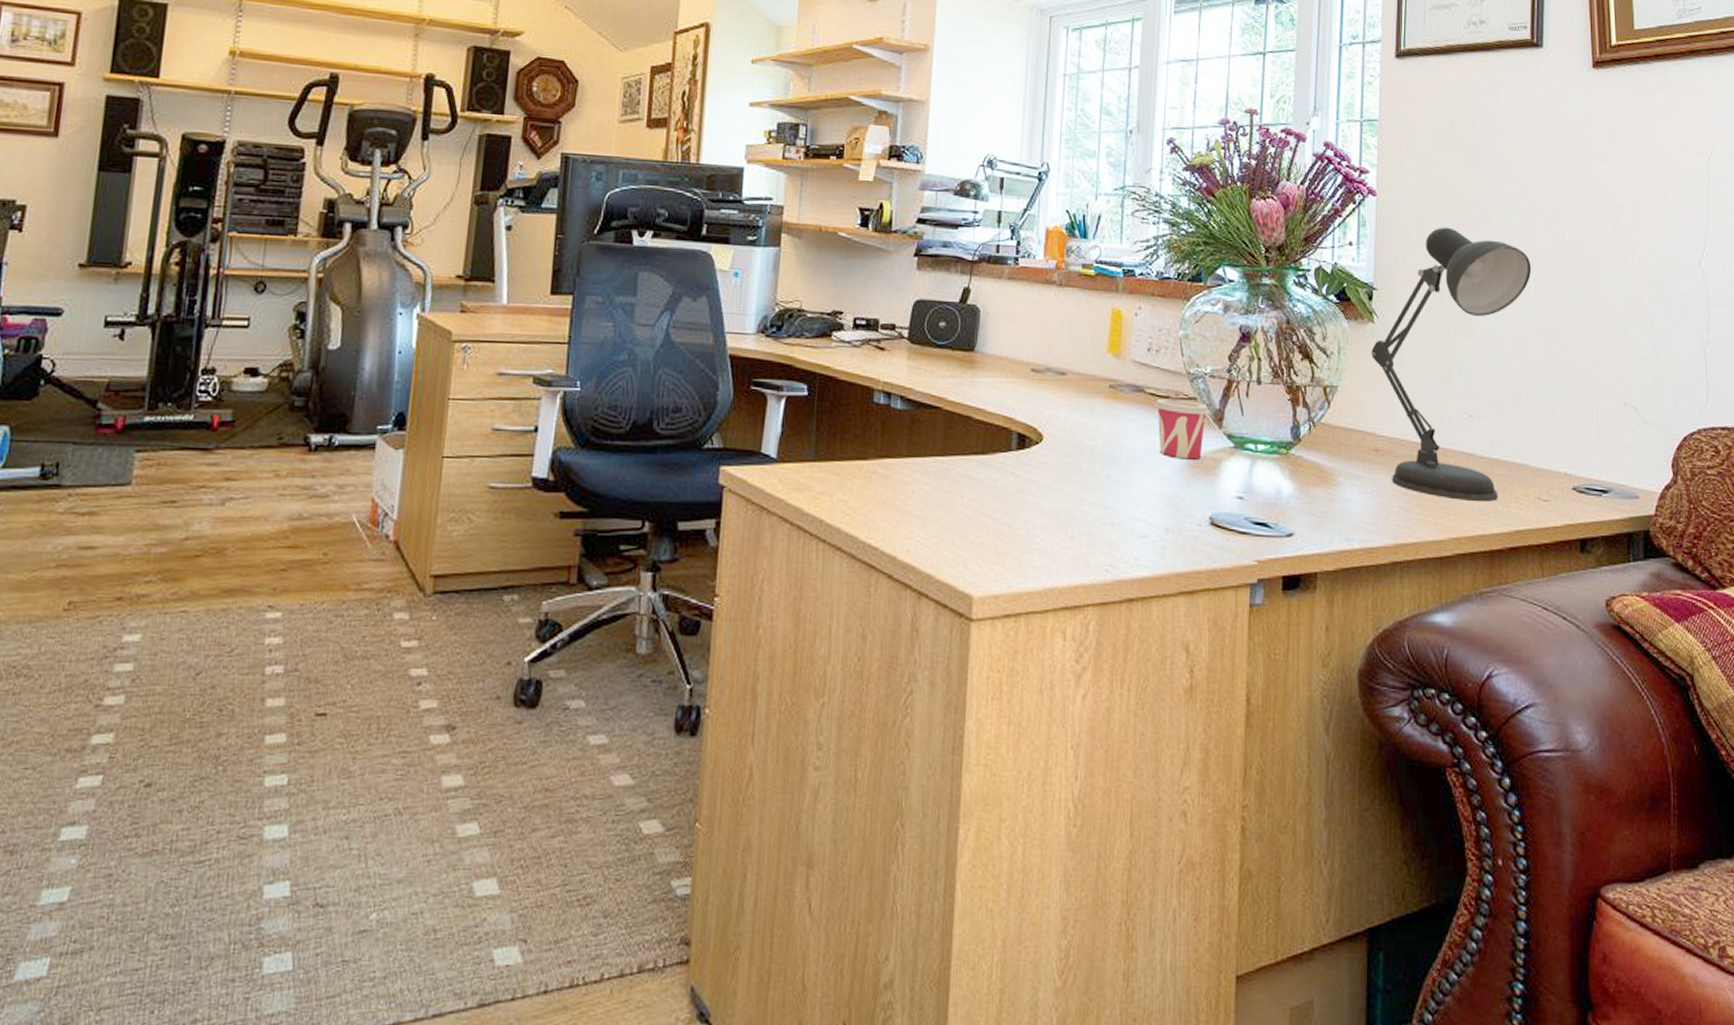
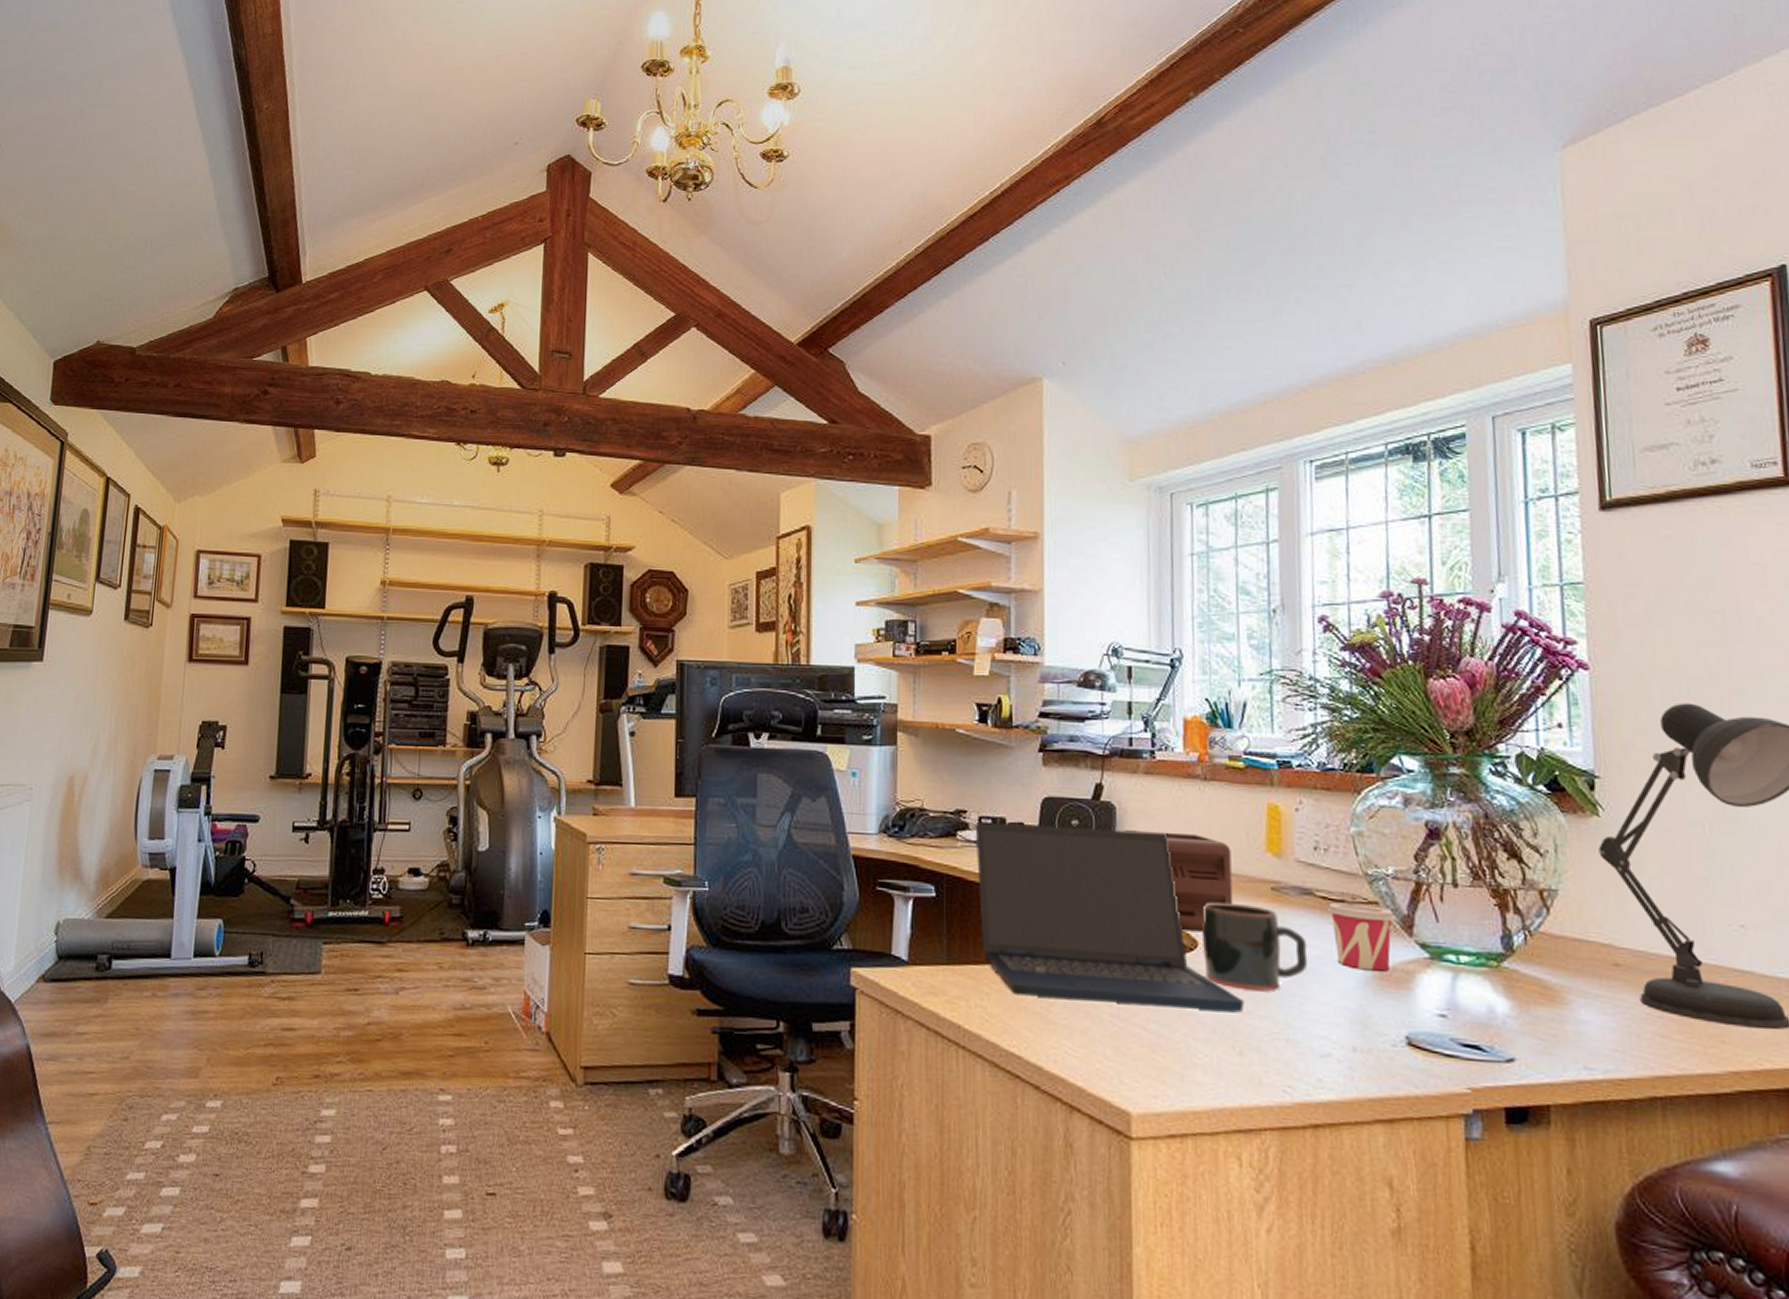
laptop: none [848,322,1079,499] -> present [975,821,1245,1011]
desk organizer: none [985,332,1078,427] -> present [1124,830,1233,932]
mug: none [1047,399,1136,480] -> present [1202,902,1308,992]

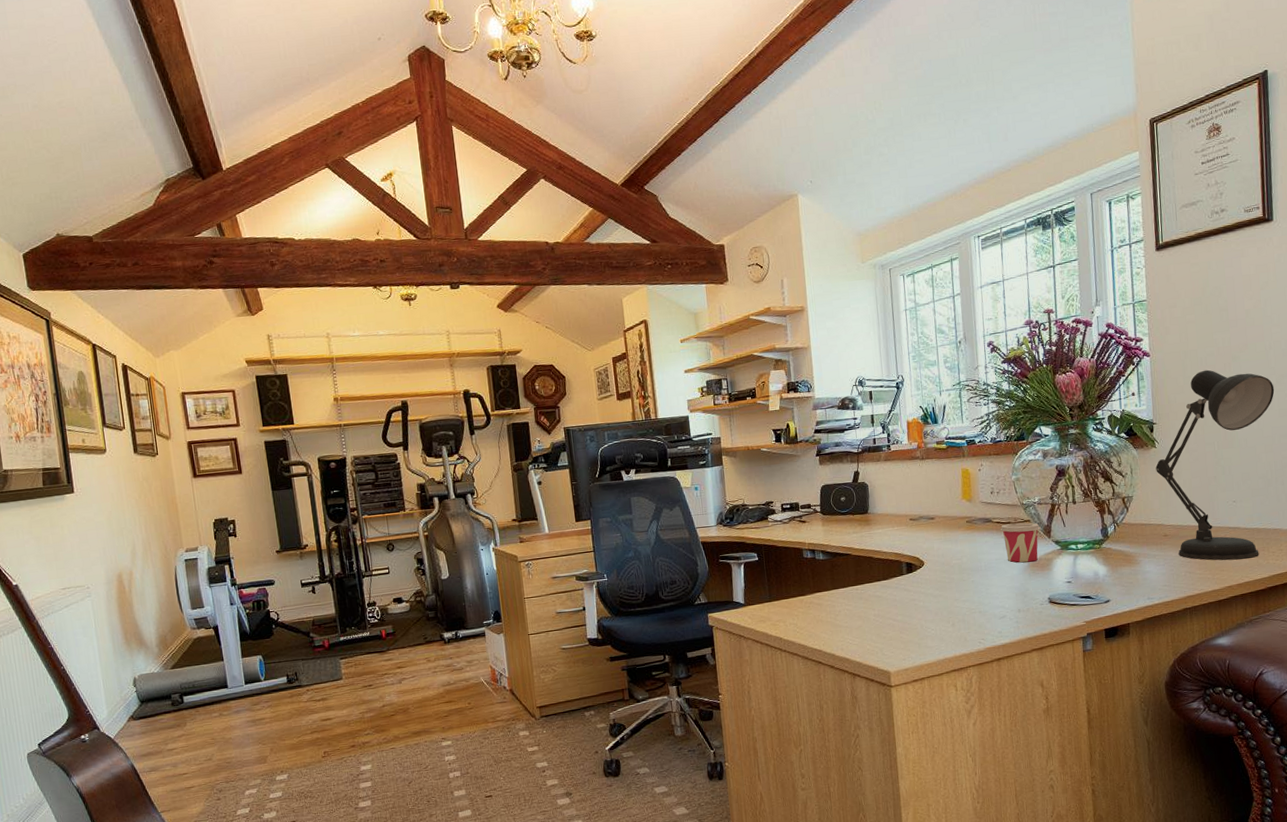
laptop: present [975,821,1245,1011] -> none [779,497,954,613]
desk organizer: present [1124,830,1233,932] -> none [874,495,944,557]
mug: present [1202,902,1308,992] -> none [926,534,990,586]

